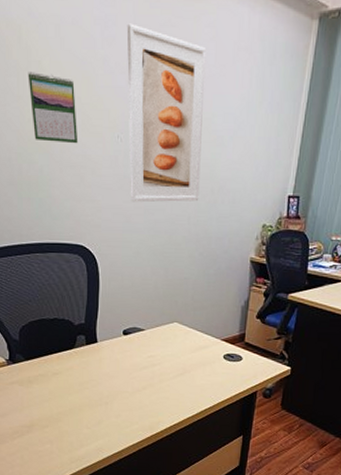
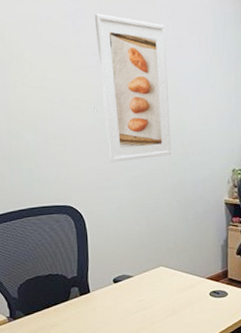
calendar: present [28,72,78,144] -> none [11,63,60,119]

